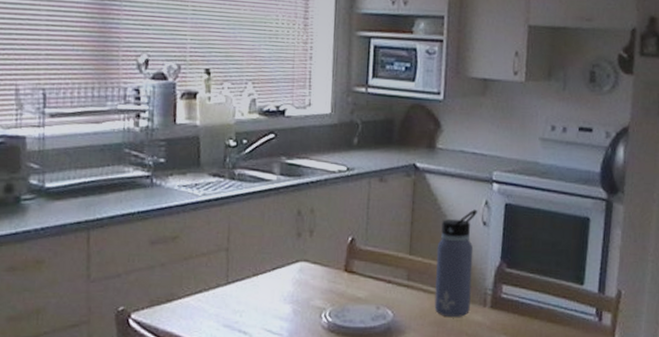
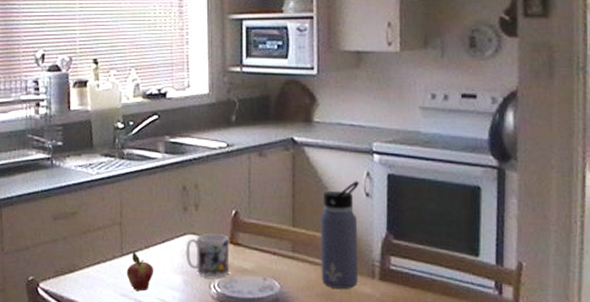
fruit: none [231,279,261,322] -> present [126,251,153,291]
mug: none [297,261,343,307] -> present [186,234,230,278]

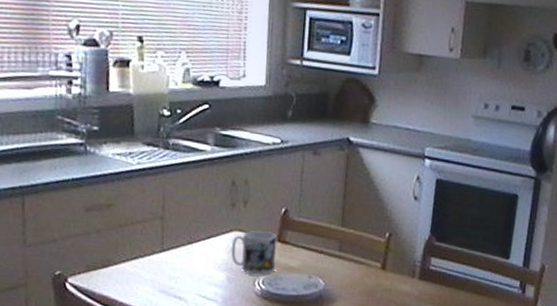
fruit: present [126,251,153,291] -> none [166,247,196,288]
water bottle: present [320,181,359,289] -> none [364,184,409,287]

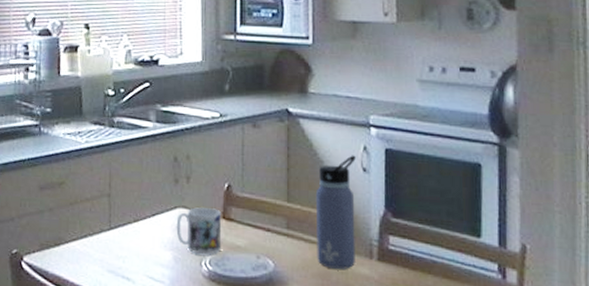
water bottle: none [364,184,409,287] -> present [315,155,356,269]

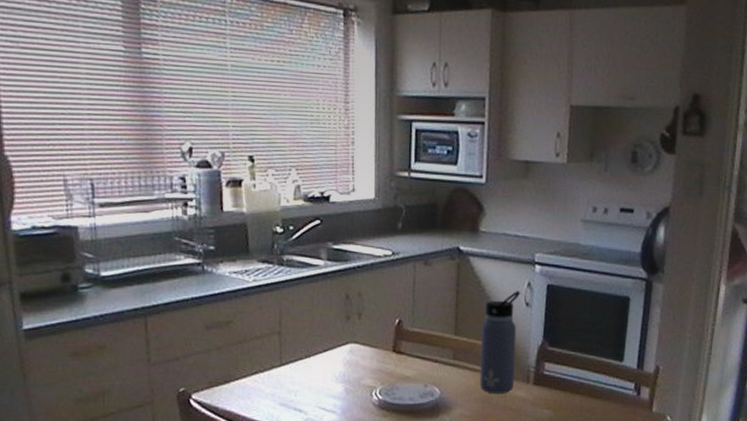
mug: present [176,207,222,255] -> none [347,342,392,386]

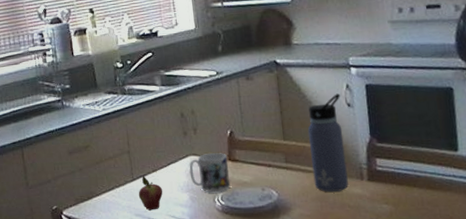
fruit: none [285,361,314,400] -> present [138,175,163,211]
mug: none [347,342,392,386] -> present [189,153,231,193]

